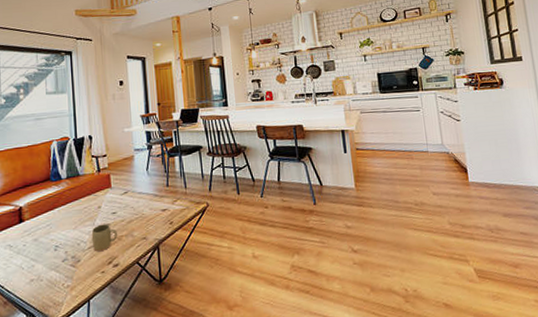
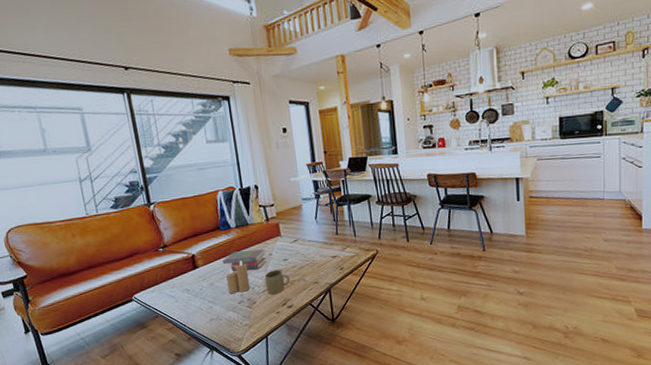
books: none [50,201,95,226] -> present [223,249,267,271]
candle: none [51,214,76,251] -> present [225,261,251,294]

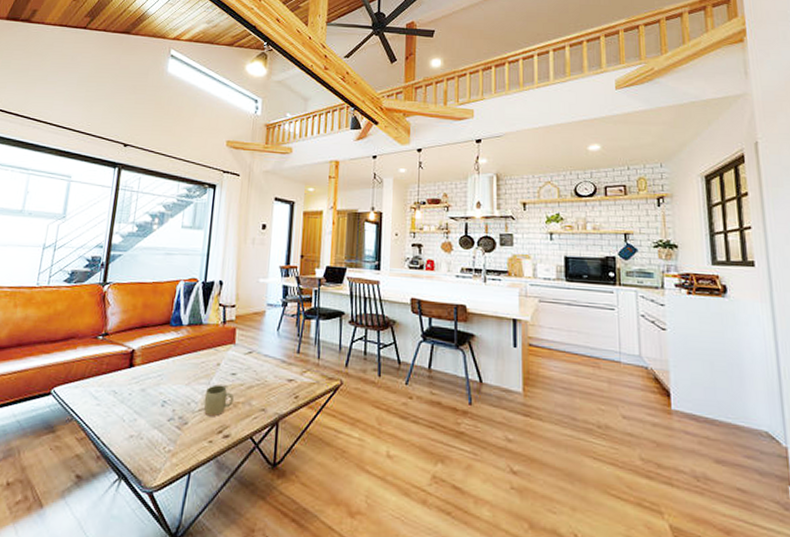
books: present [223,249,267,271] -> none [163,354,214,380]
candle: present [225,261,251,294] -> none [160,366,190,407]

